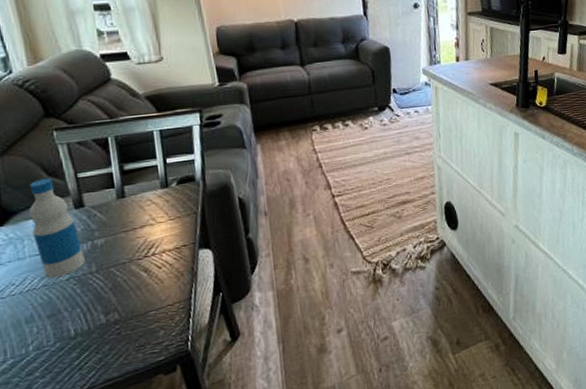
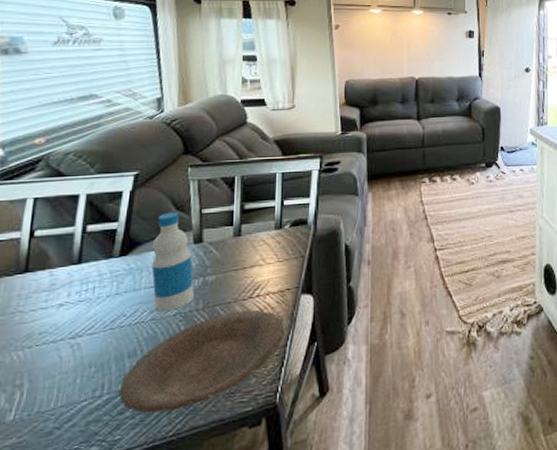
plate: none [23,267,188,373] -> present [118,309,285,414]

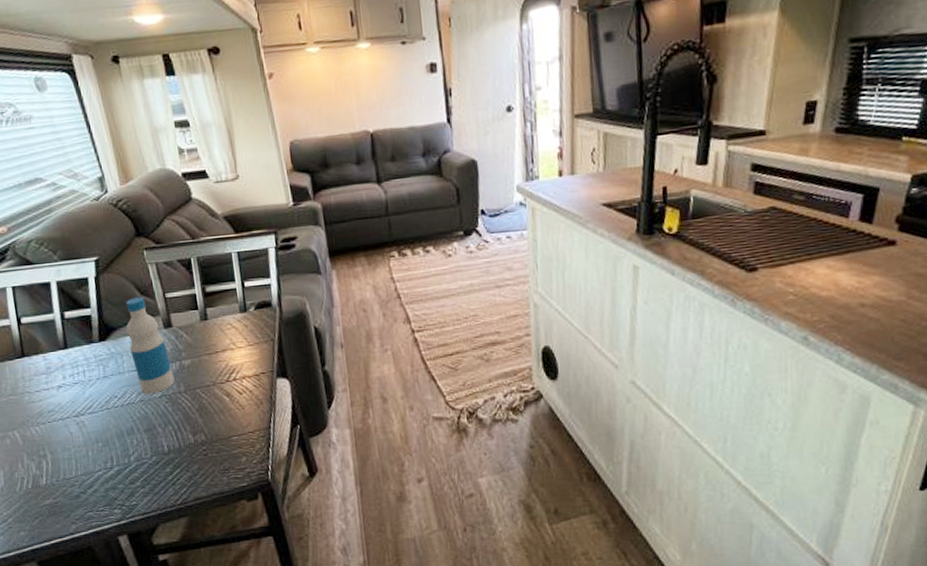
plate: present [118,309,285,414] -> none [126,392,267,484]

